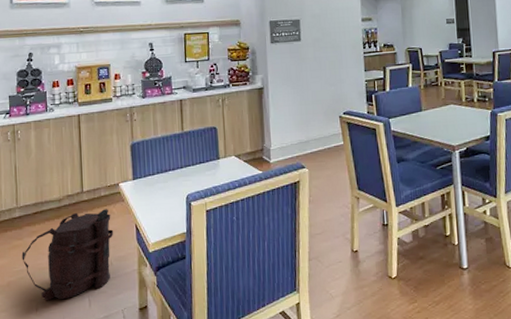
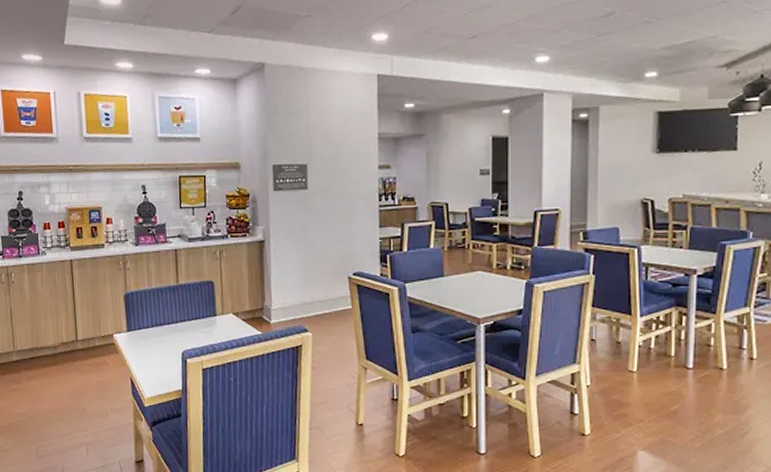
backpack: present [21,209,114,301] -> none [20,359,109,446]

